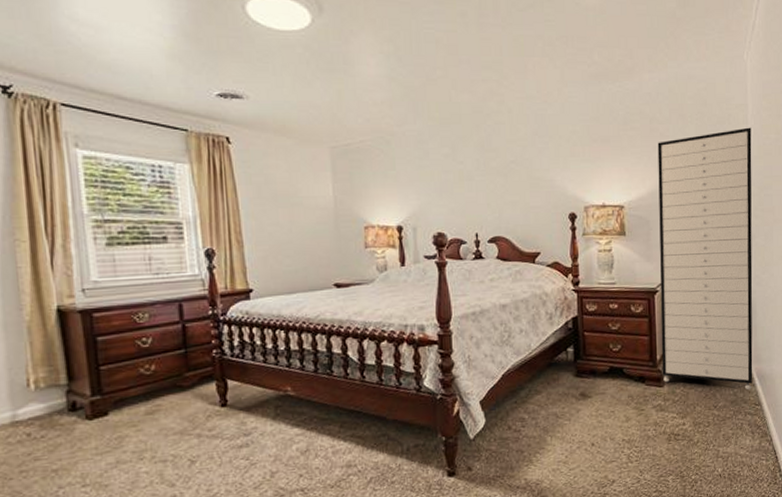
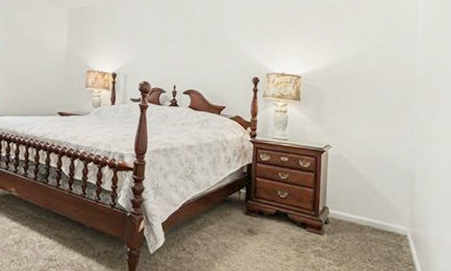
storage cabinet: present [657,127,753,390] -> none [323,21,421,250]

